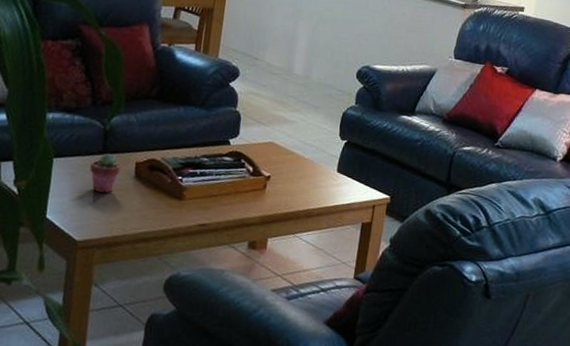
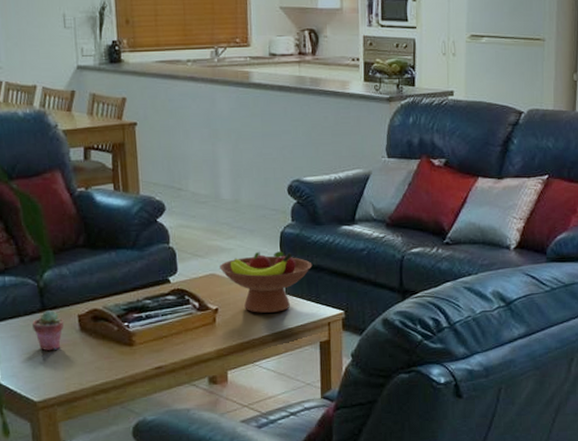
fruit bowl: none [279,127,368,188] -> present [219,251,313,313]

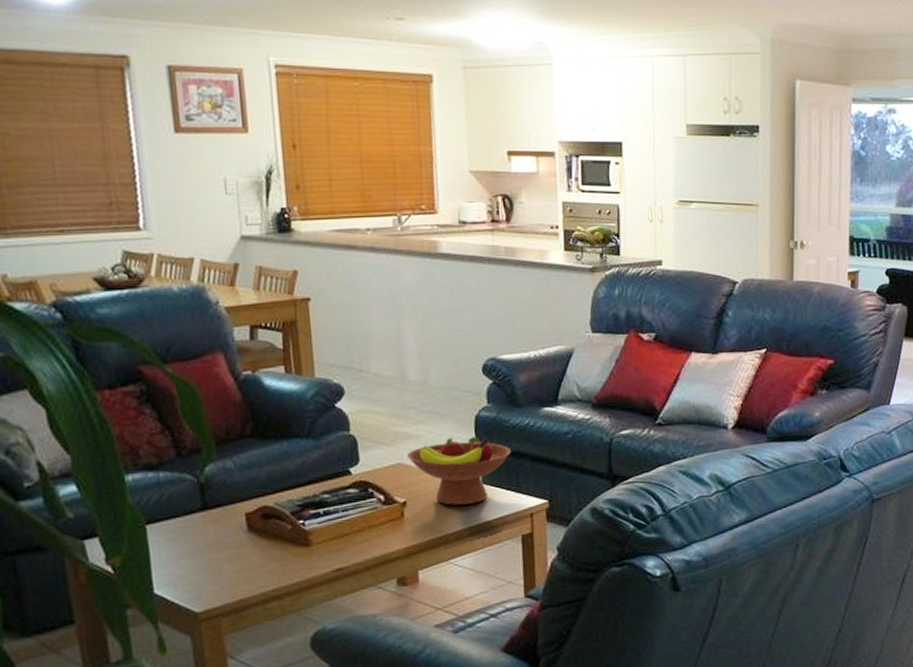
potted succulent: present [32,309,65,350] -> none [192,508,230,554]

